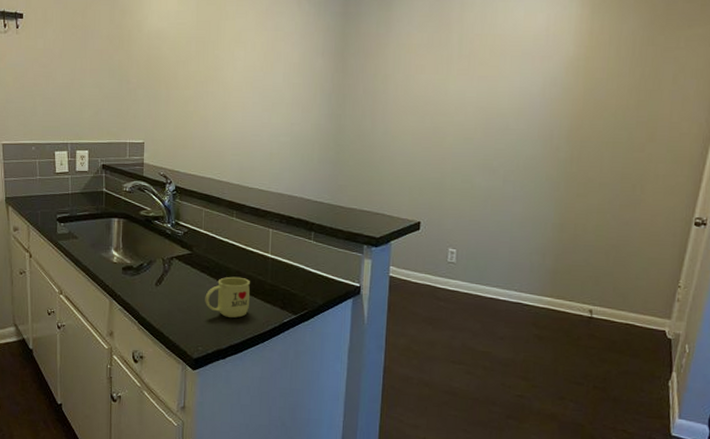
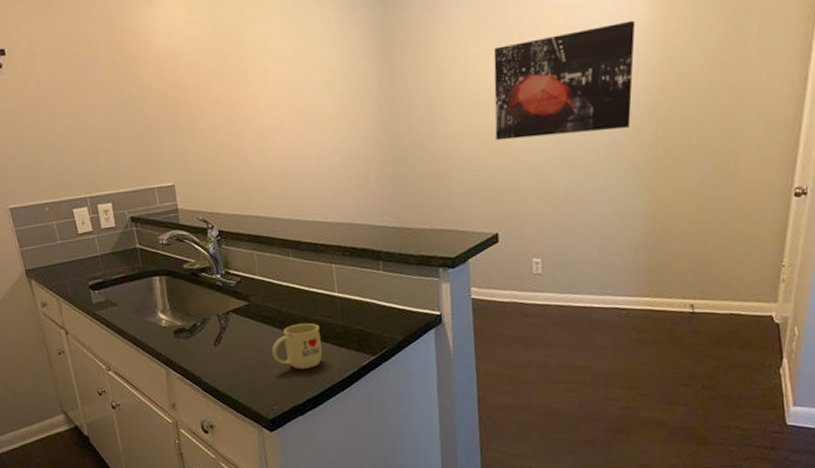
wall art: none [428,54,563,146] -> present [493,20,636,141]

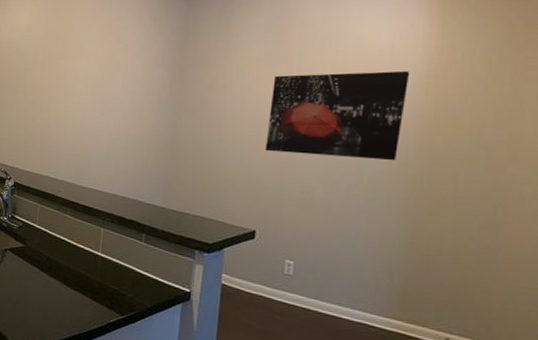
mug: present [271,322,322,369] -> none [34,272,79,314]

